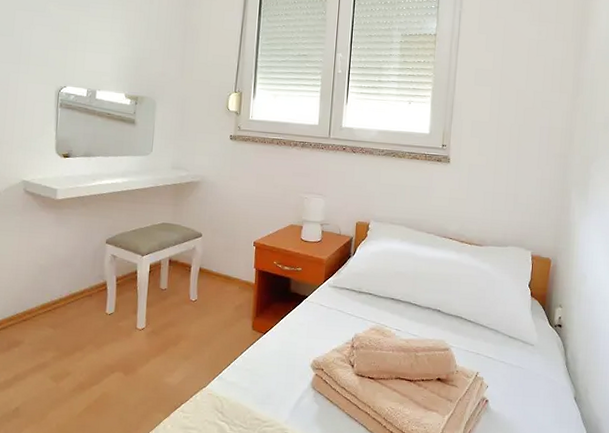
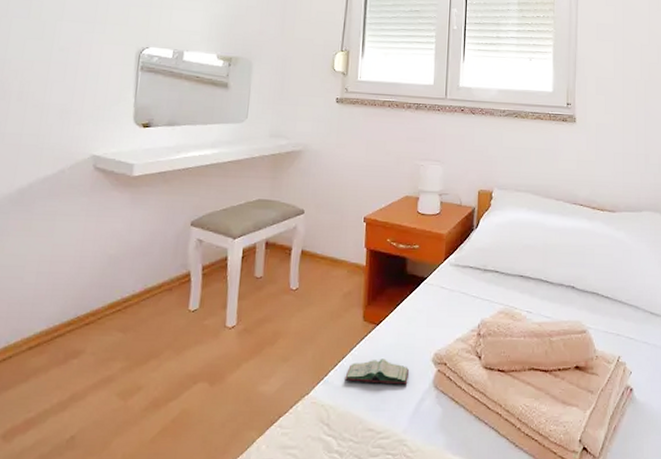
book: none [236,362,291,385] -> present [345,359,409,385]

